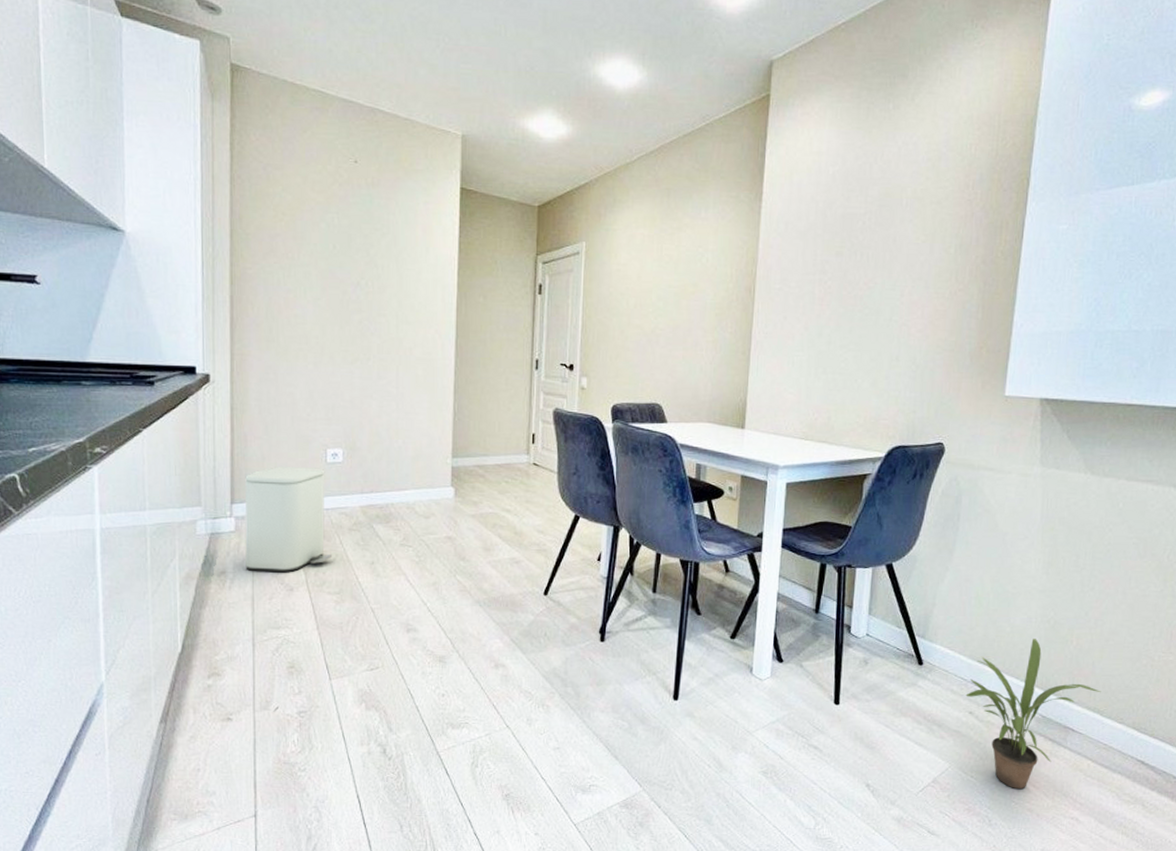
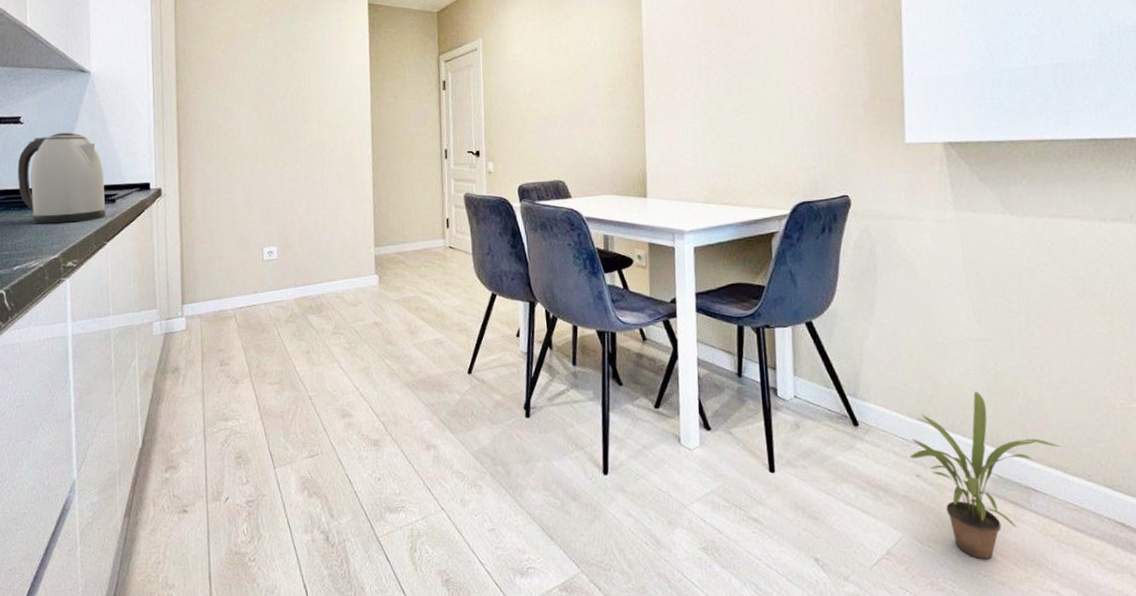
kettle: none [33,299,143,404] -> present [17,132,106,225]
pedal bin: present [245,467,331,573] -> none [193,266,271,367]

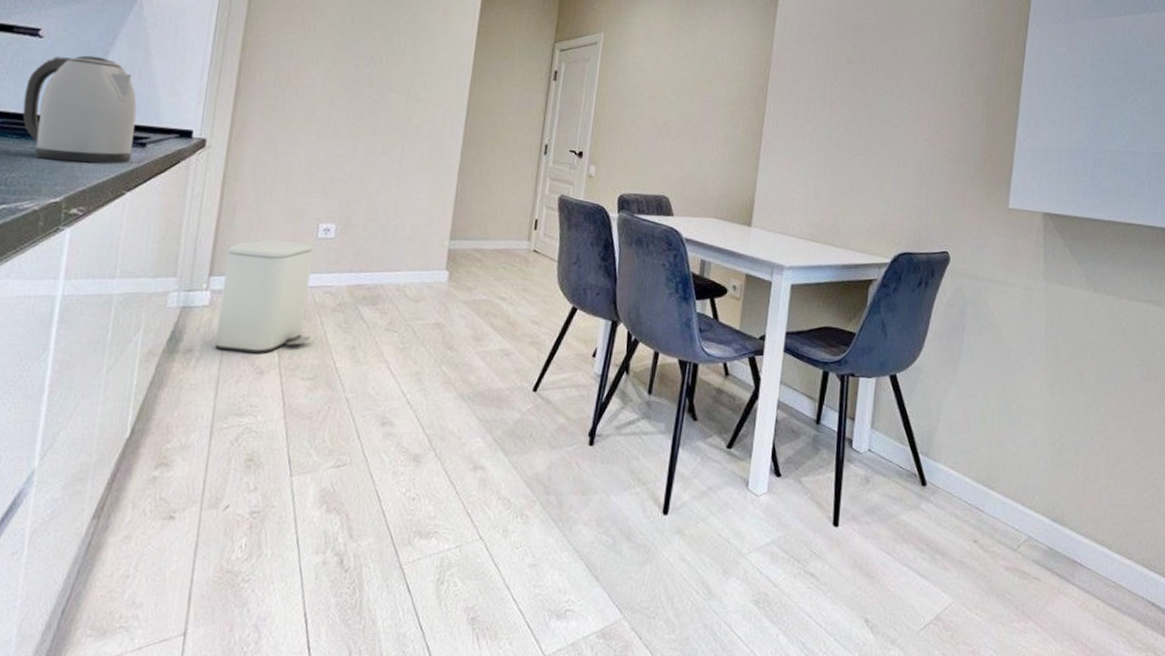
pedal bin: none [193,266,271,367] -> present [215,239,315,354]
potted plant: present [909,392,1061,560] -> none [970,462,1109,631]

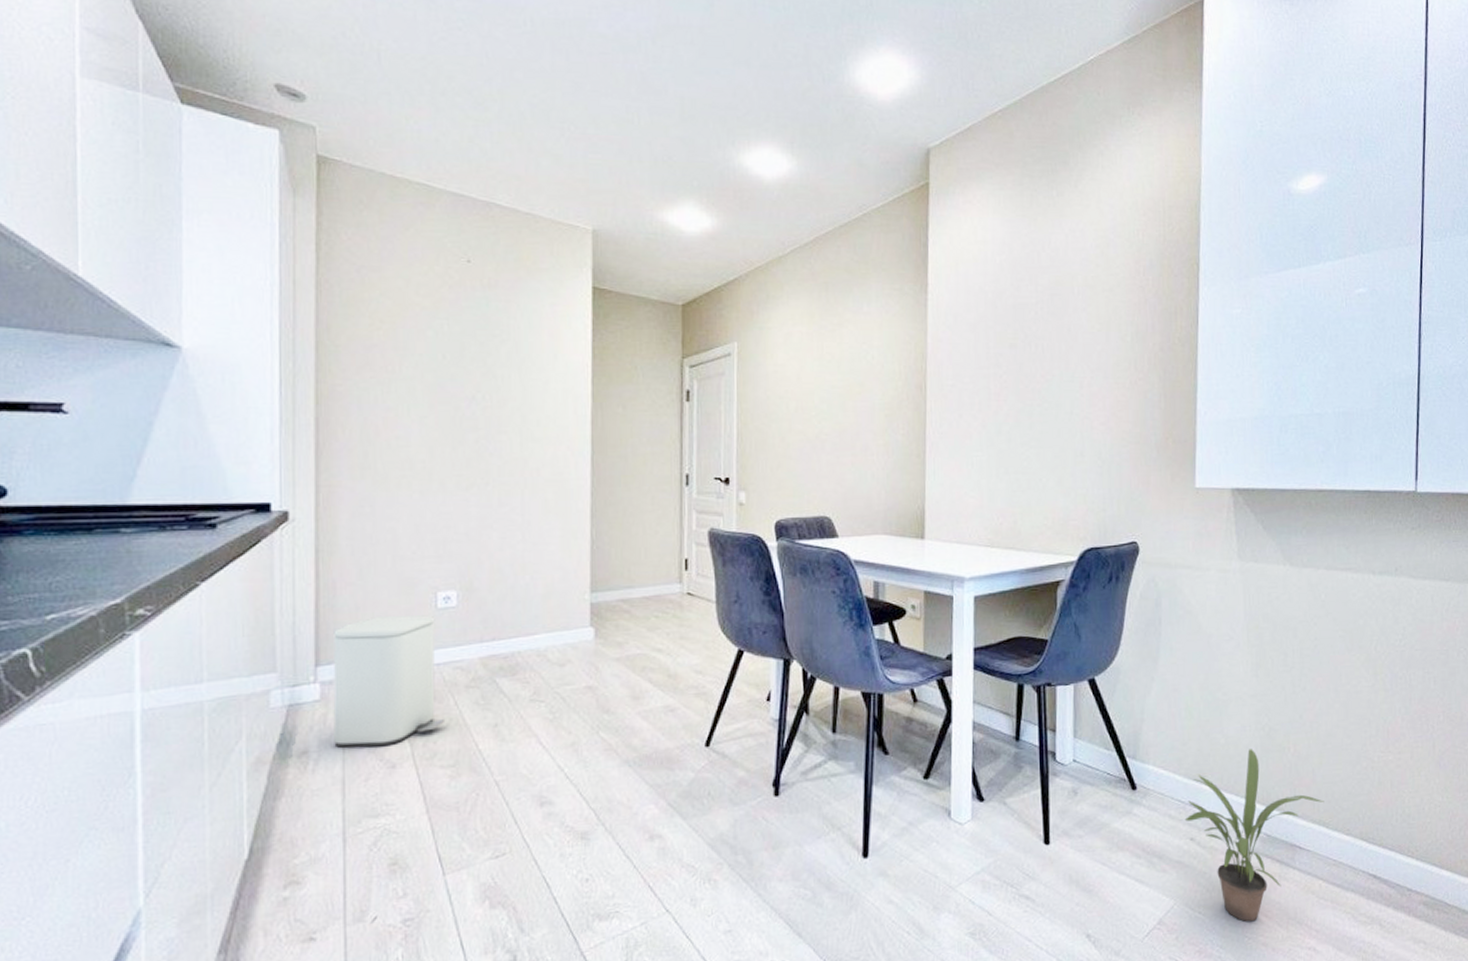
kettle: present [22,55,137,164] -> none [56,428,201,556]
potted plant: none [970,462,1109,631] -> present [1185,749,1324,922]

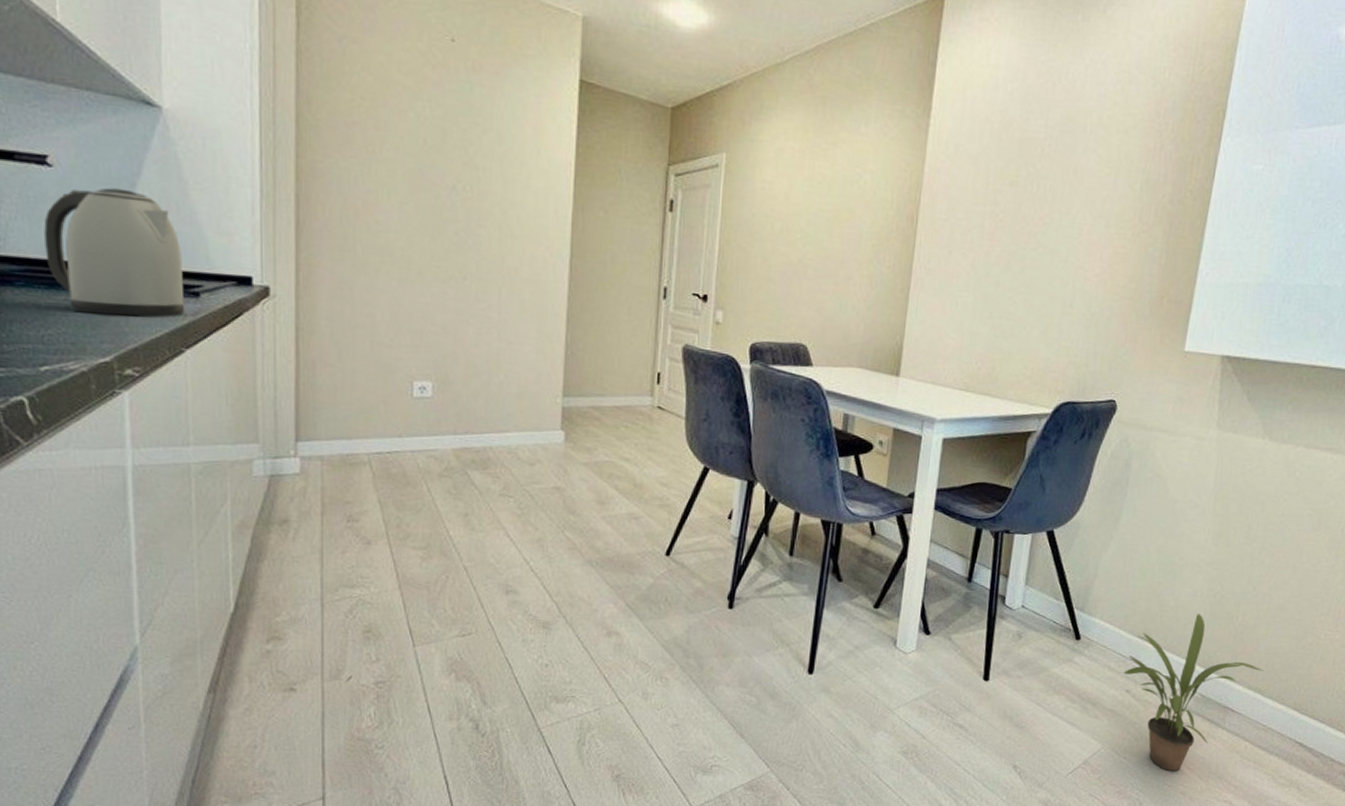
kettle: none [56,428,201,556] -> present [43,187,185,317]
pedal bin: present [333,615,444,748] -> none [312,400,417,524]

